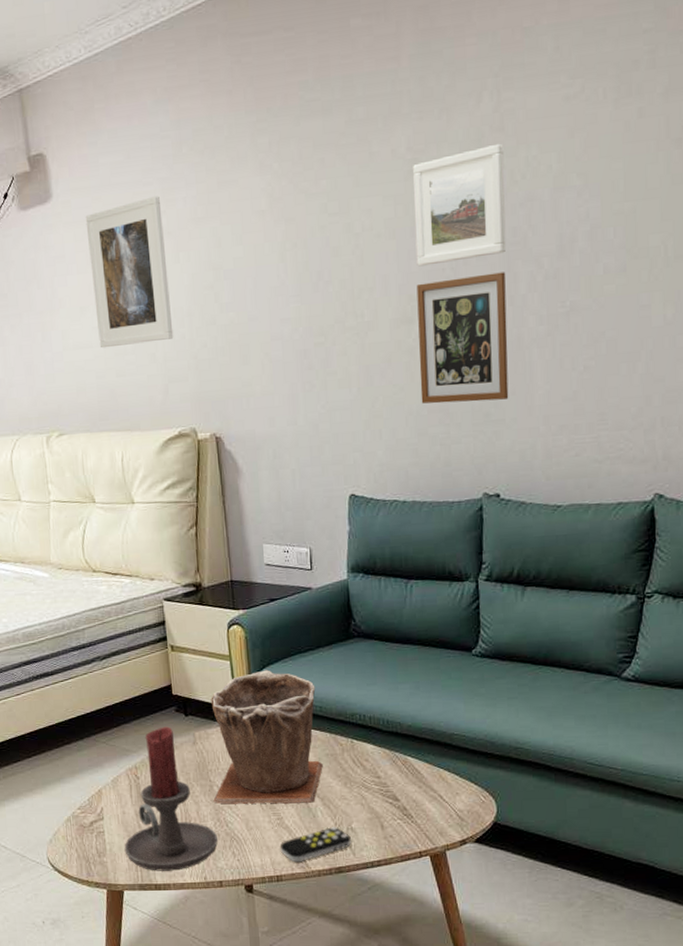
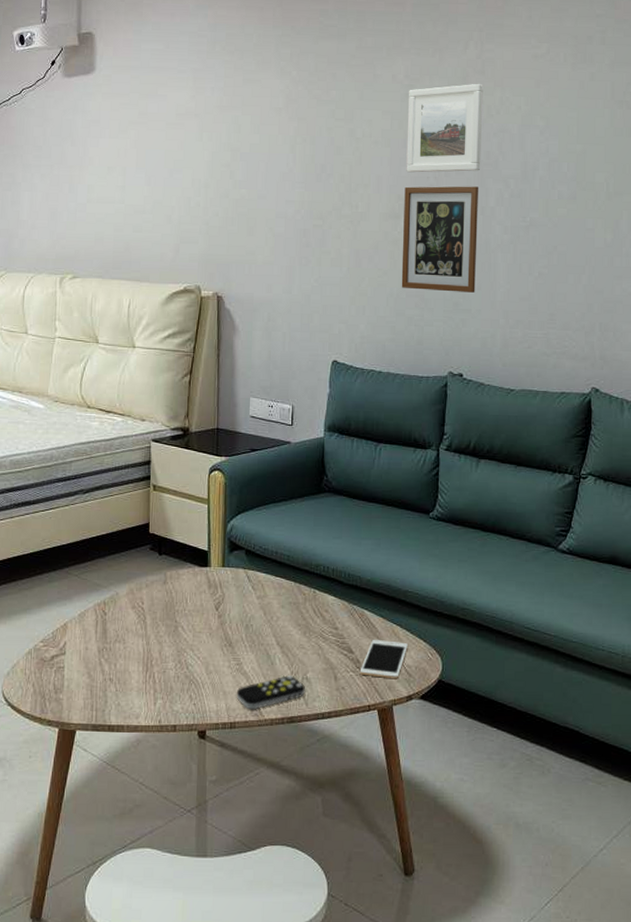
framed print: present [85,196,174,349] -> none [121,82,192,206]
candle holder: present [124,726,219,871] -> none [82,564,177,712]
plant pot: present [211,670,323,805] -> none [176,516,285,650]
cell phone: none [407,785,459,825] -> present [359,639,409,679]

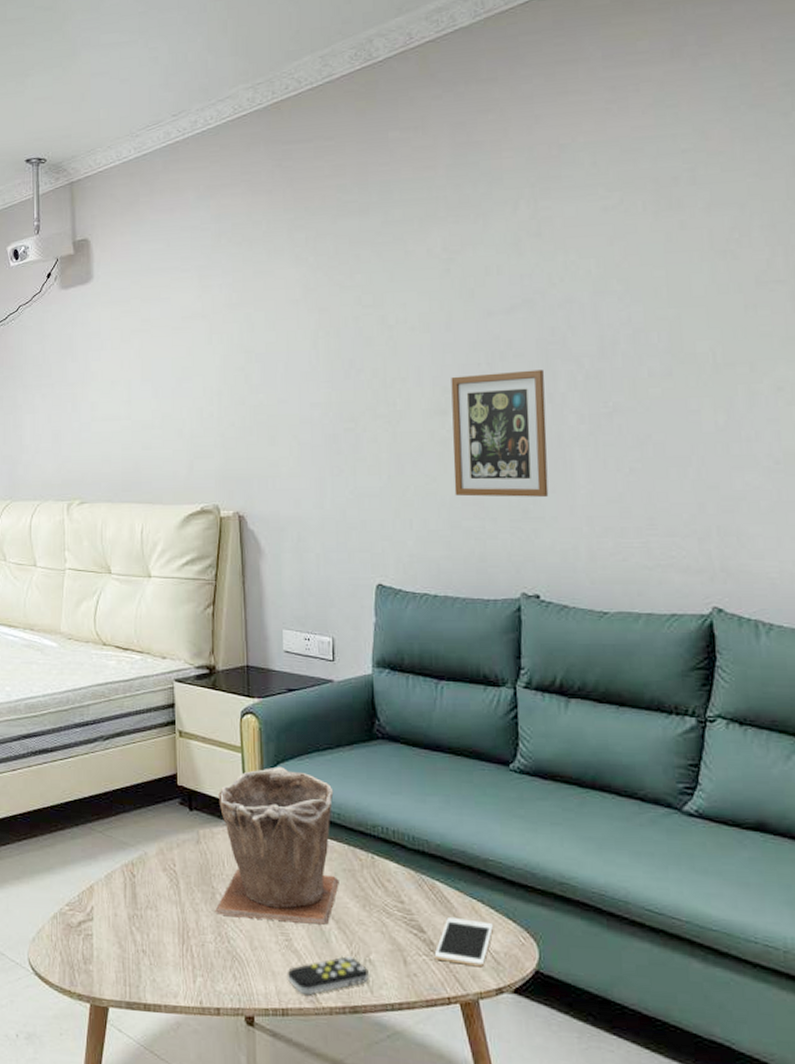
plant pot: none [176,516,285,650] -> present [215,766,339,925]
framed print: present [406,83,483,173] -> none [449,248,545,360]

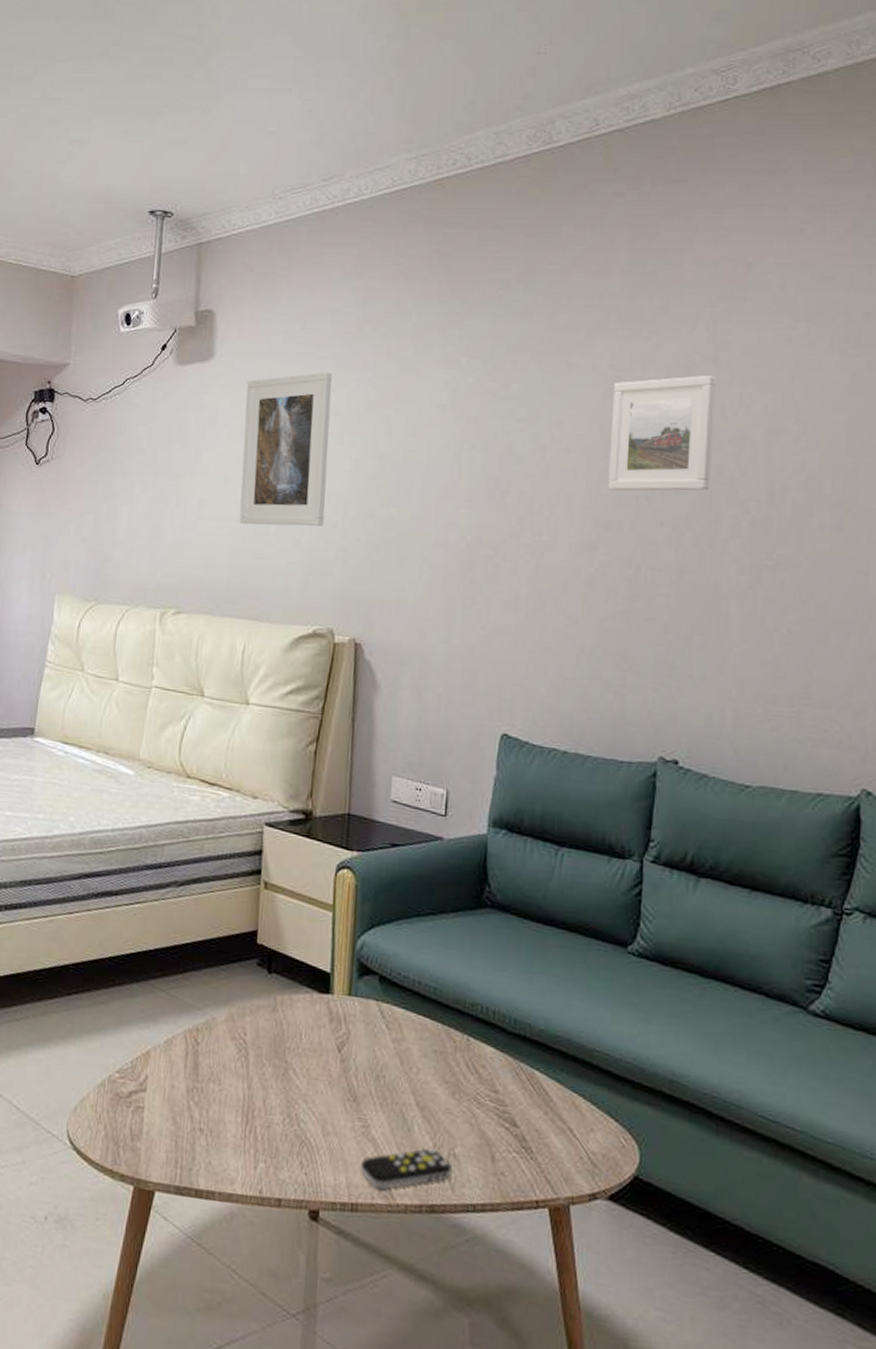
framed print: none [123,282,202,422] -> present [239,372,332,527]
plant pot: present [215,766,339,925] -> none [286,930,432,1112]
cell phone: present [434,916,494,968] -> none [525,1110,594,1170]
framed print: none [449,248,545,360] -> present [607,374,716,491]
picture frame: present [451,369,549,497] -> none [597,509,706,652]

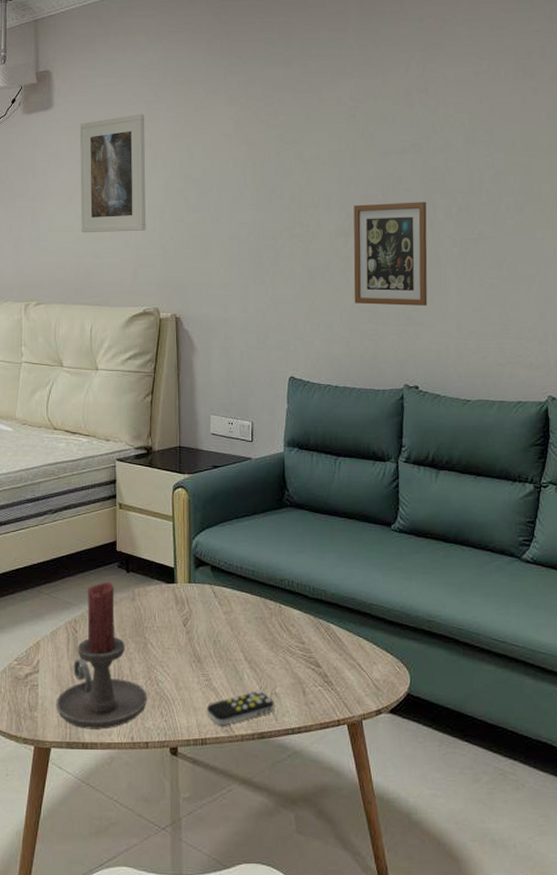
candle holder: none [165,982,285,1176] -> present [56,582,148,729]
picture frame: none [597,509,706,652] -> present [353,202,428,306]
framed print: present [607,374,716,491] -> none [354,102,428,191]

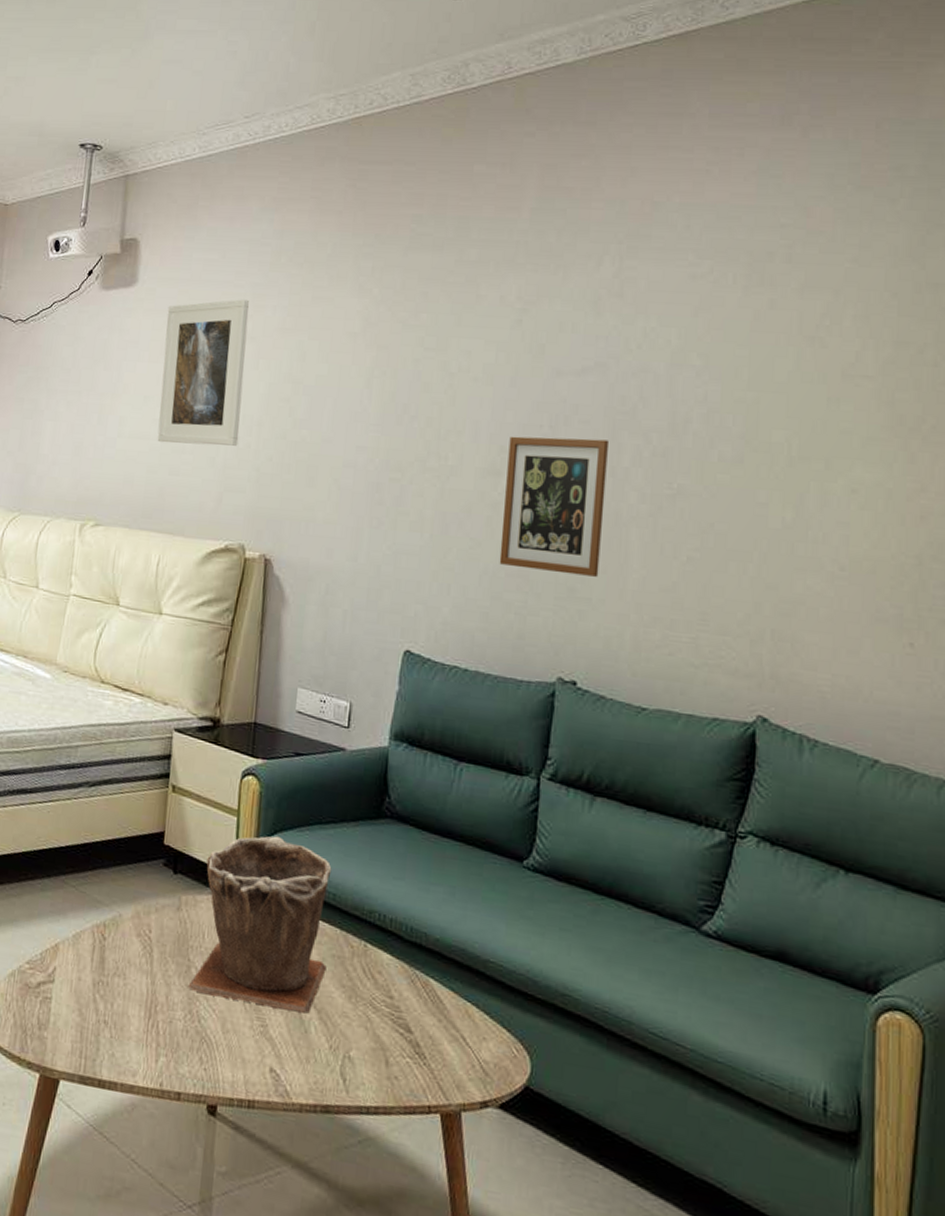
candle holder: present [56,582,148,729] -> none [70,881,186,1068]
plant pot: none [146,532,252,665] -> present [188,836,332,1014]
remote control: present [206,691,274,726] -> none [257,1050,346,1088]

